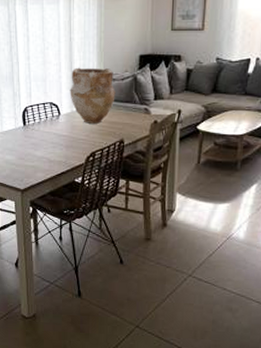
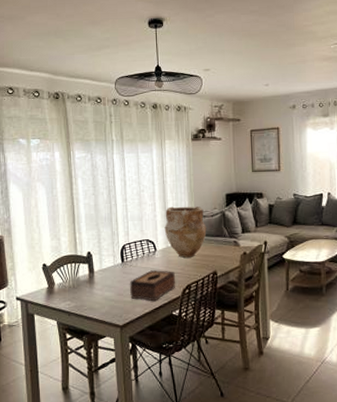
tissue box: none [31,135,80,168] -> present [129,270,176,302]

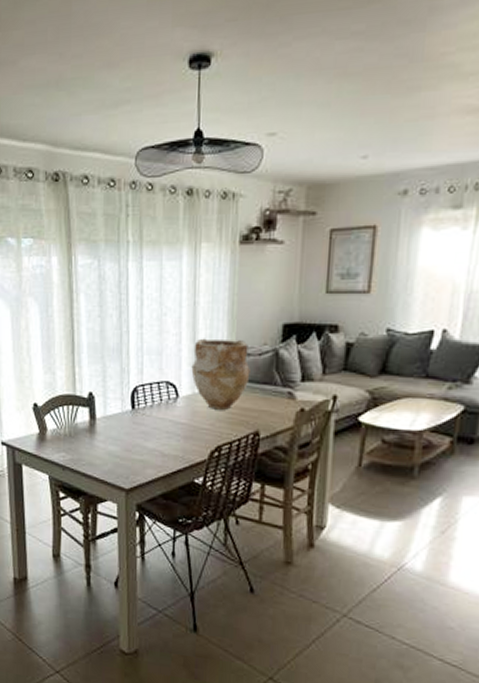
tissue box: present [129,270,176,302] -> none [140,422,202,464]

